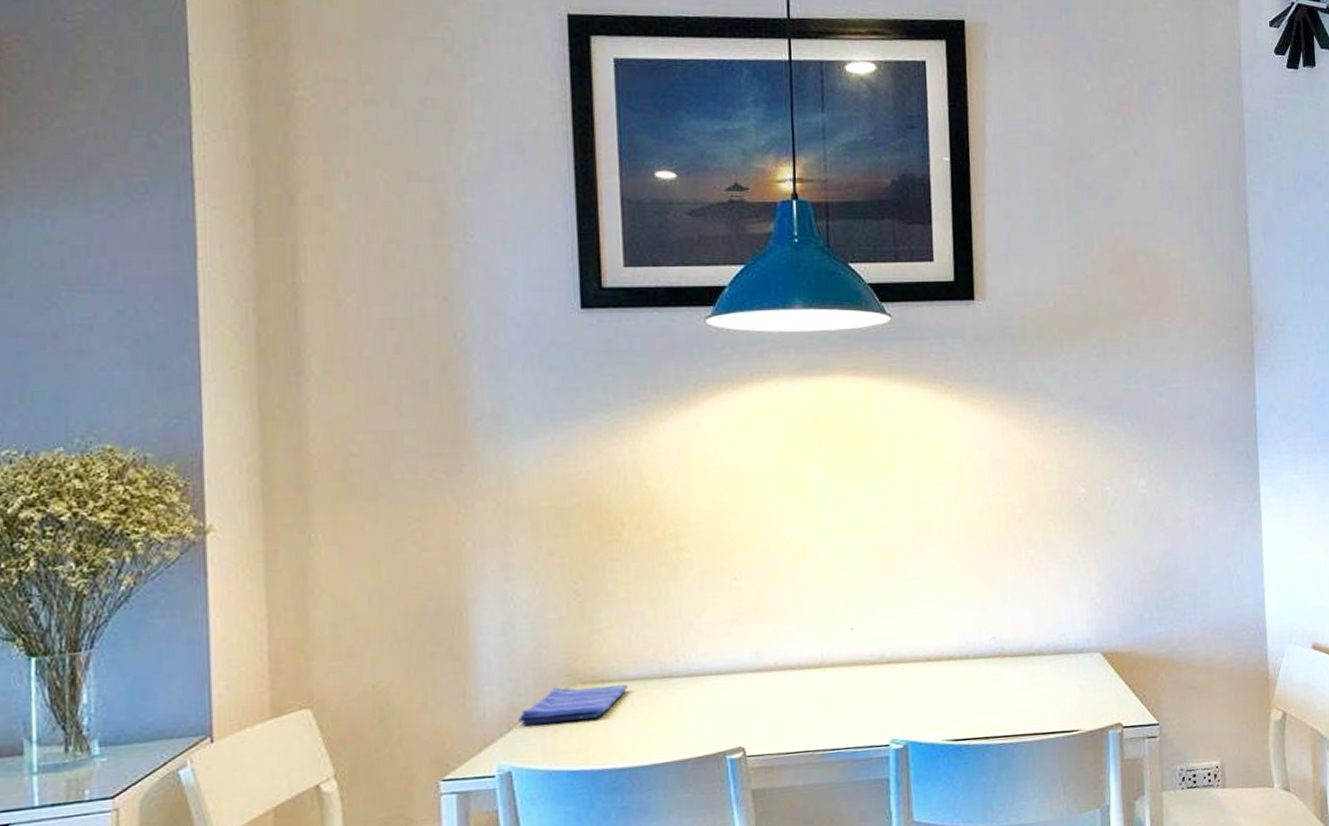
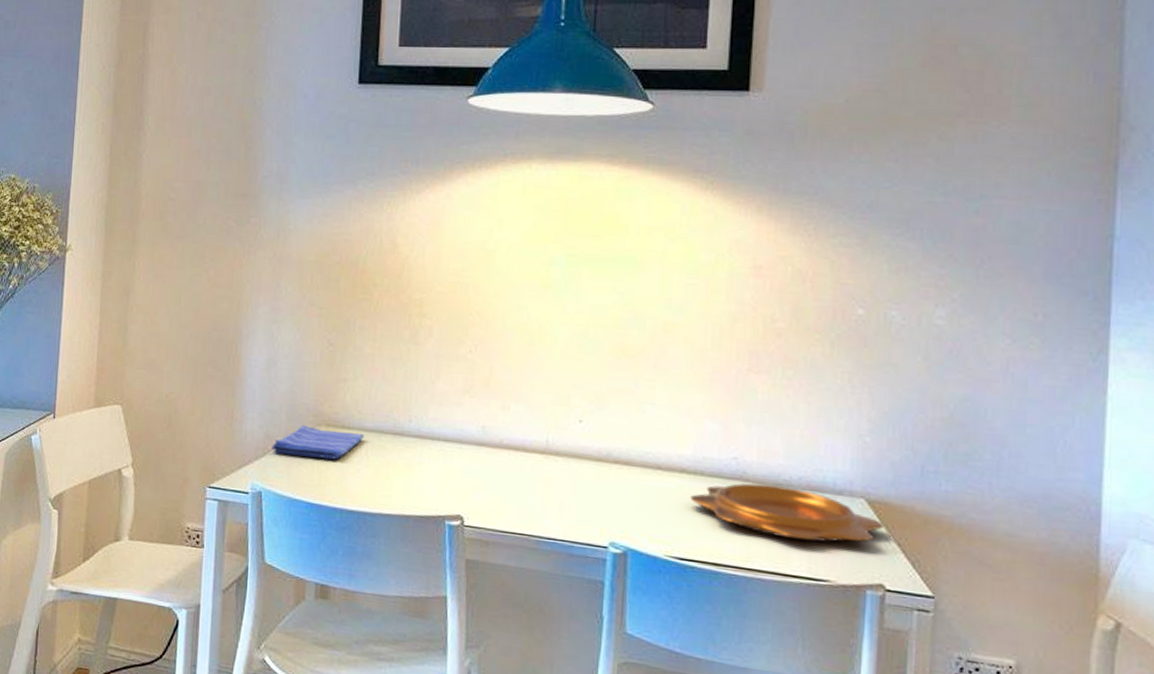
decorative bowl: none [958,654,1117,701] -> present [689,483,884,542]

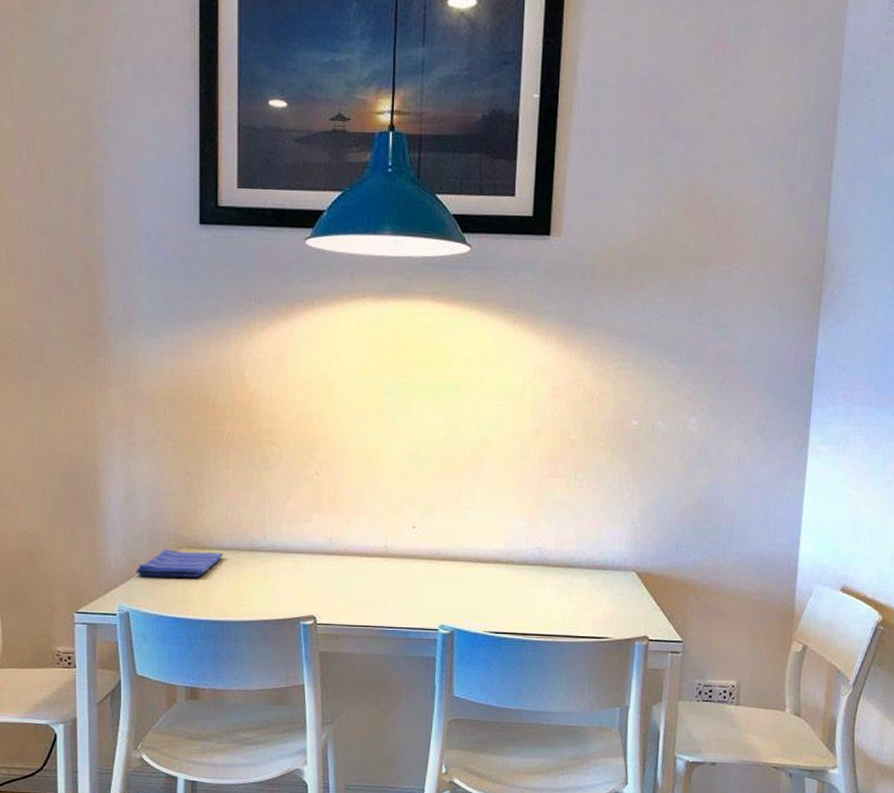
decorative bowl: present [689,483,884,542] -> none [503,567,649,609]

